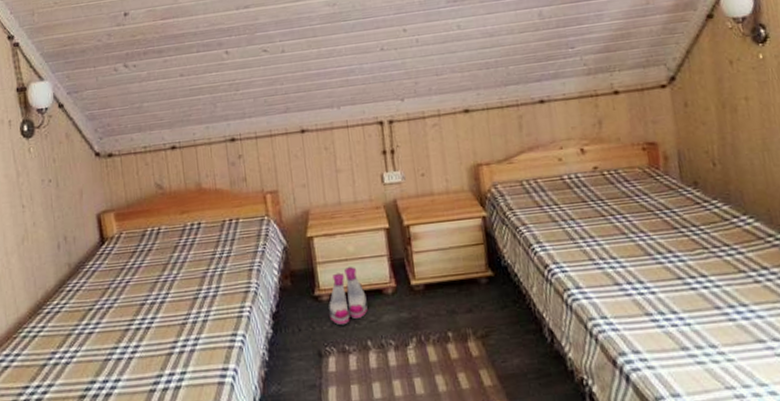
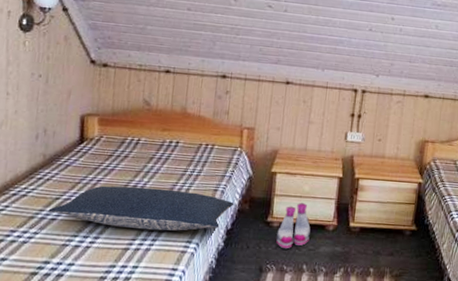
pillow: none [84,276,274,331] -> present [48,185,235,231]

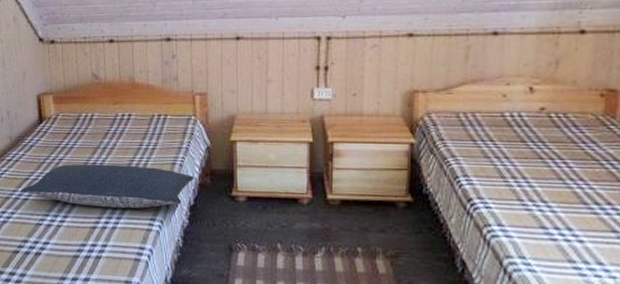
boots: present [276,203,311,249] -> none [244,174,281,226]

